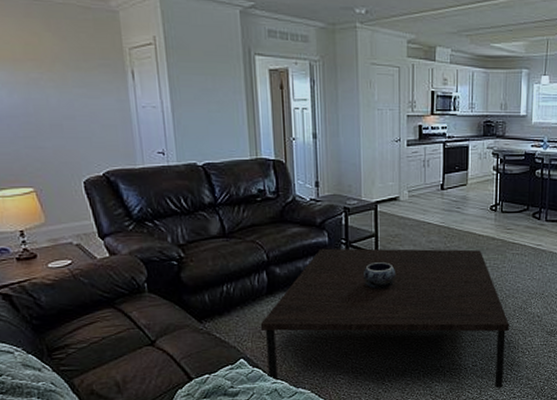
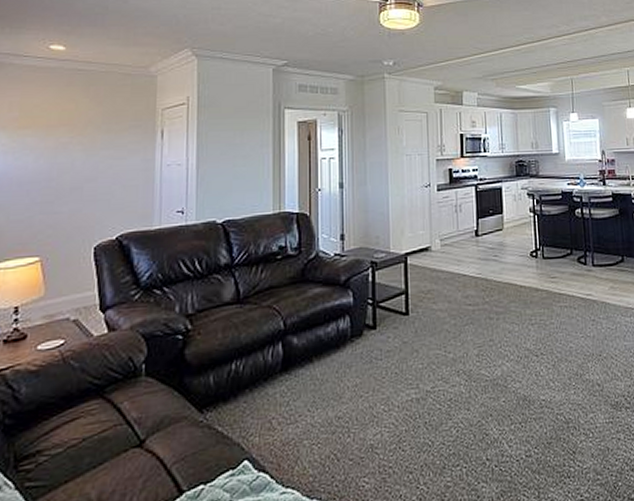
coffee table: present [260,248,509,389] -> none [271,304,566,488]
decorative bowl: present [364,262,395,289] -> none [393,324,429,359]

